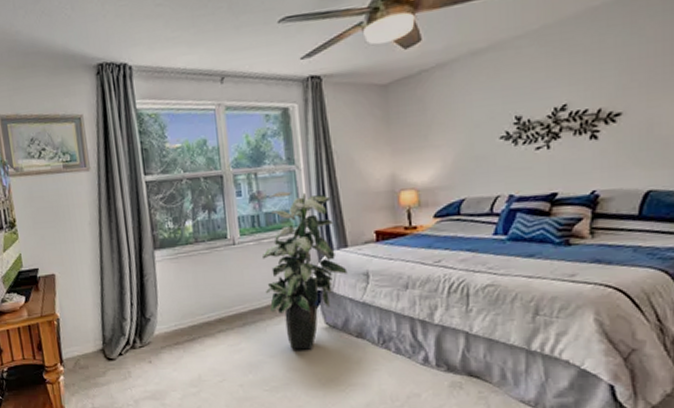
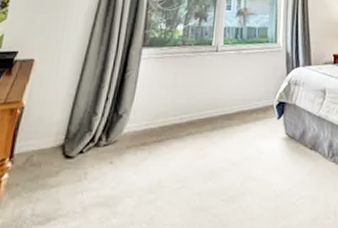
indoor plant: present [261,191,348,350] -> none [237,11,309,159]

